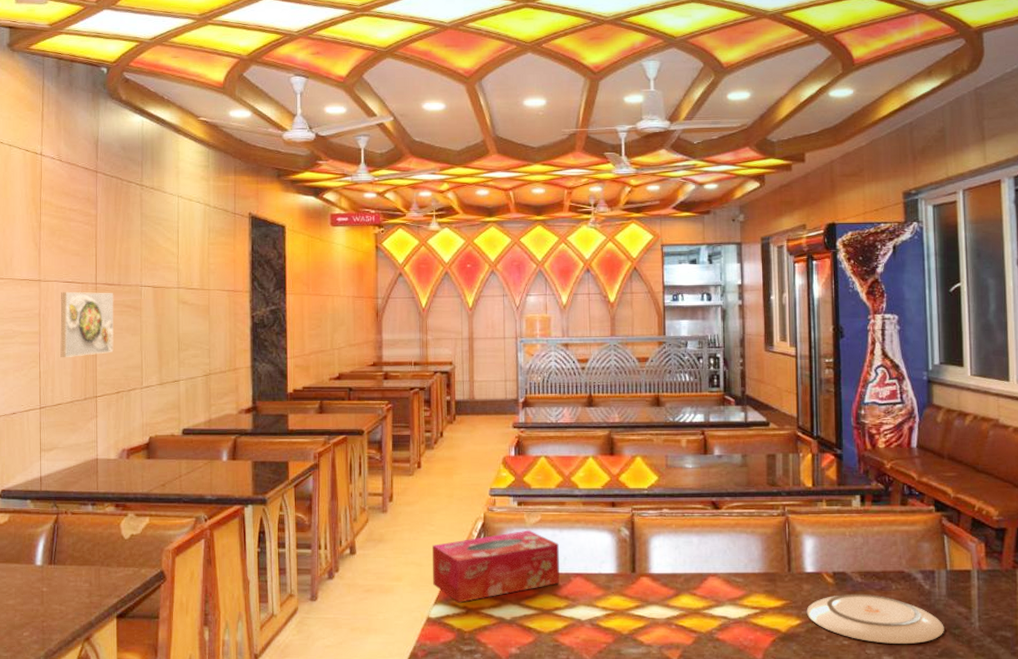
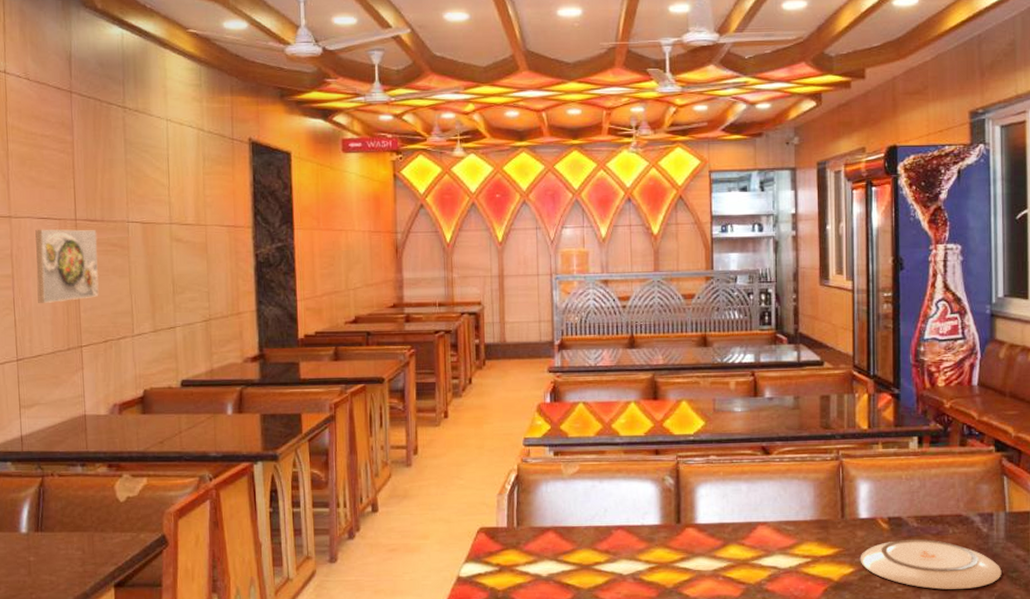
tissue box: present [432,530,559,603] -> none [462,481,600,560]

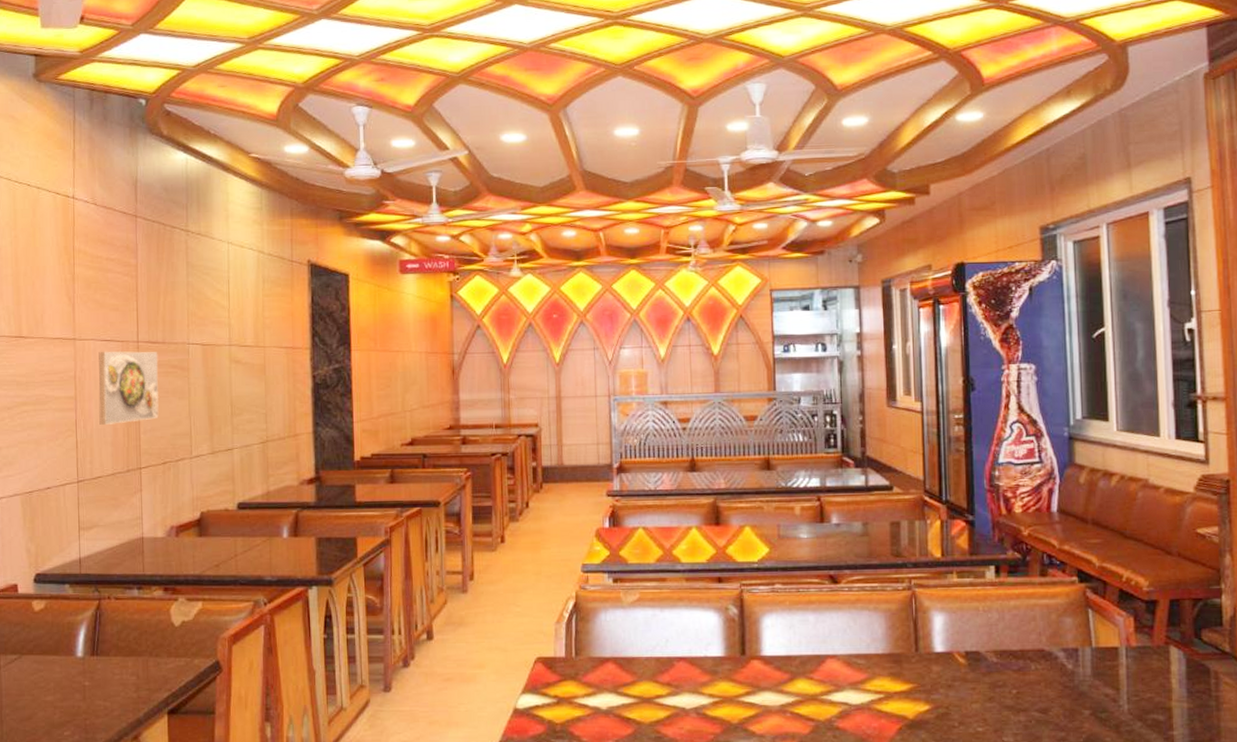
plate: present [860,539,1002,590] -> none [936,675,1090,731]

